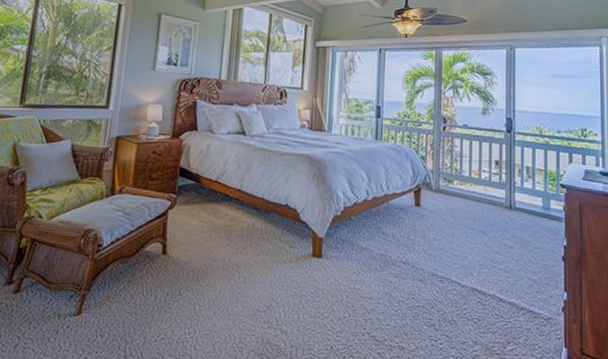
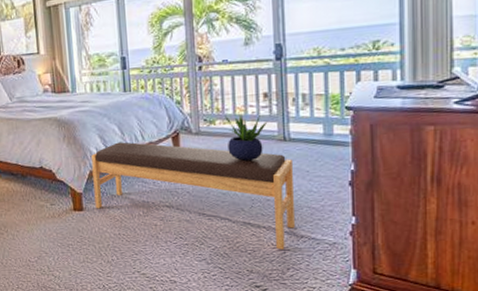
bench: none [334,189,517,321] -> present [91,142,295,250]
potted plant: none [462,177,498,224] -> present [225,114,268,161]

